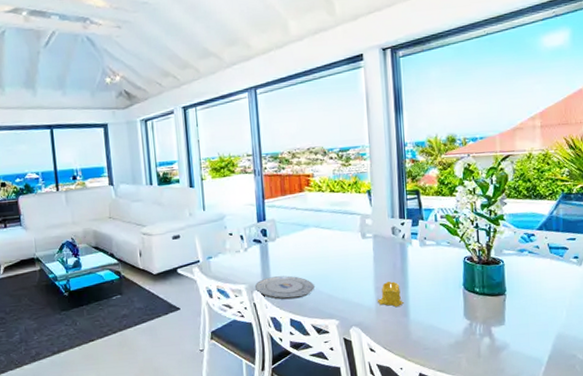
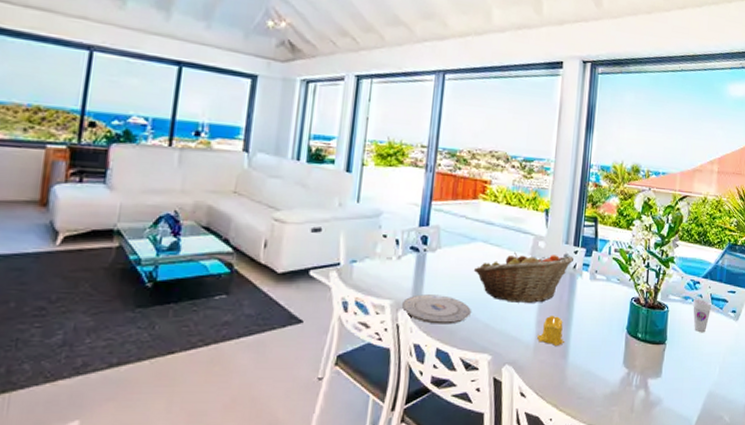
fruit basket: none [310,227,402,275] -> present [473,252,575,303]
cup: none [530,250,551,281] -> present [693,299,712,333]

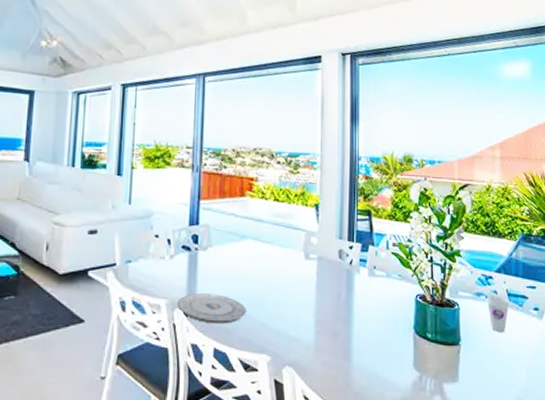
fruit basket: present [473,252,575,303] -> none [246,248,350,301]
candle: present [537,316,565,347] -> none [317,315,348,348]

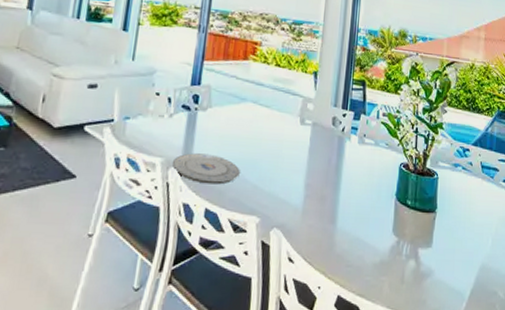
cup: present [487,296,510,333] -> none [463,167,483,202]

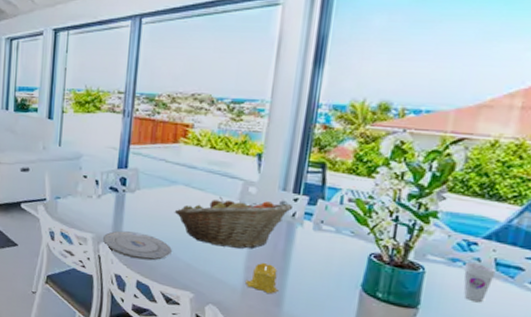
fruit basket: none [243,113,343,166] -> present [174,196,294,249]
candle: none [306,179,334,211] -> present [246,263,280,294]
cup: none [463,167,483,202] -> present [463,262,497,303]

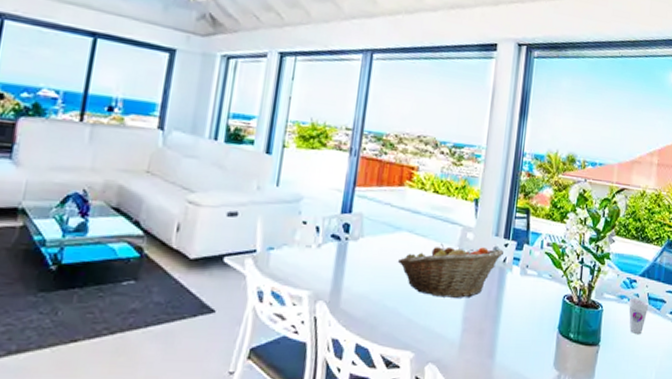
plate: present [103,231,172,261] -> none [321,286,394,319]
candle: present [246,263,280,294] -> none [463,312,493,346]

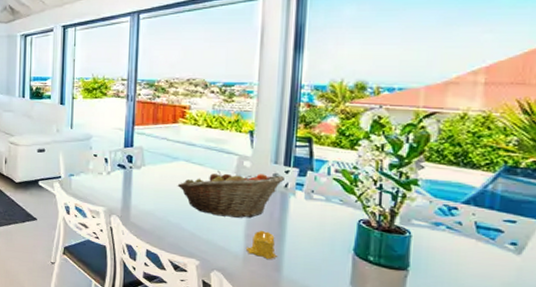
candle: none [463,312,493,346] -> present [246,231,278,260]
cup: present [628,298,649,335] -> none [447,226,478,264]

